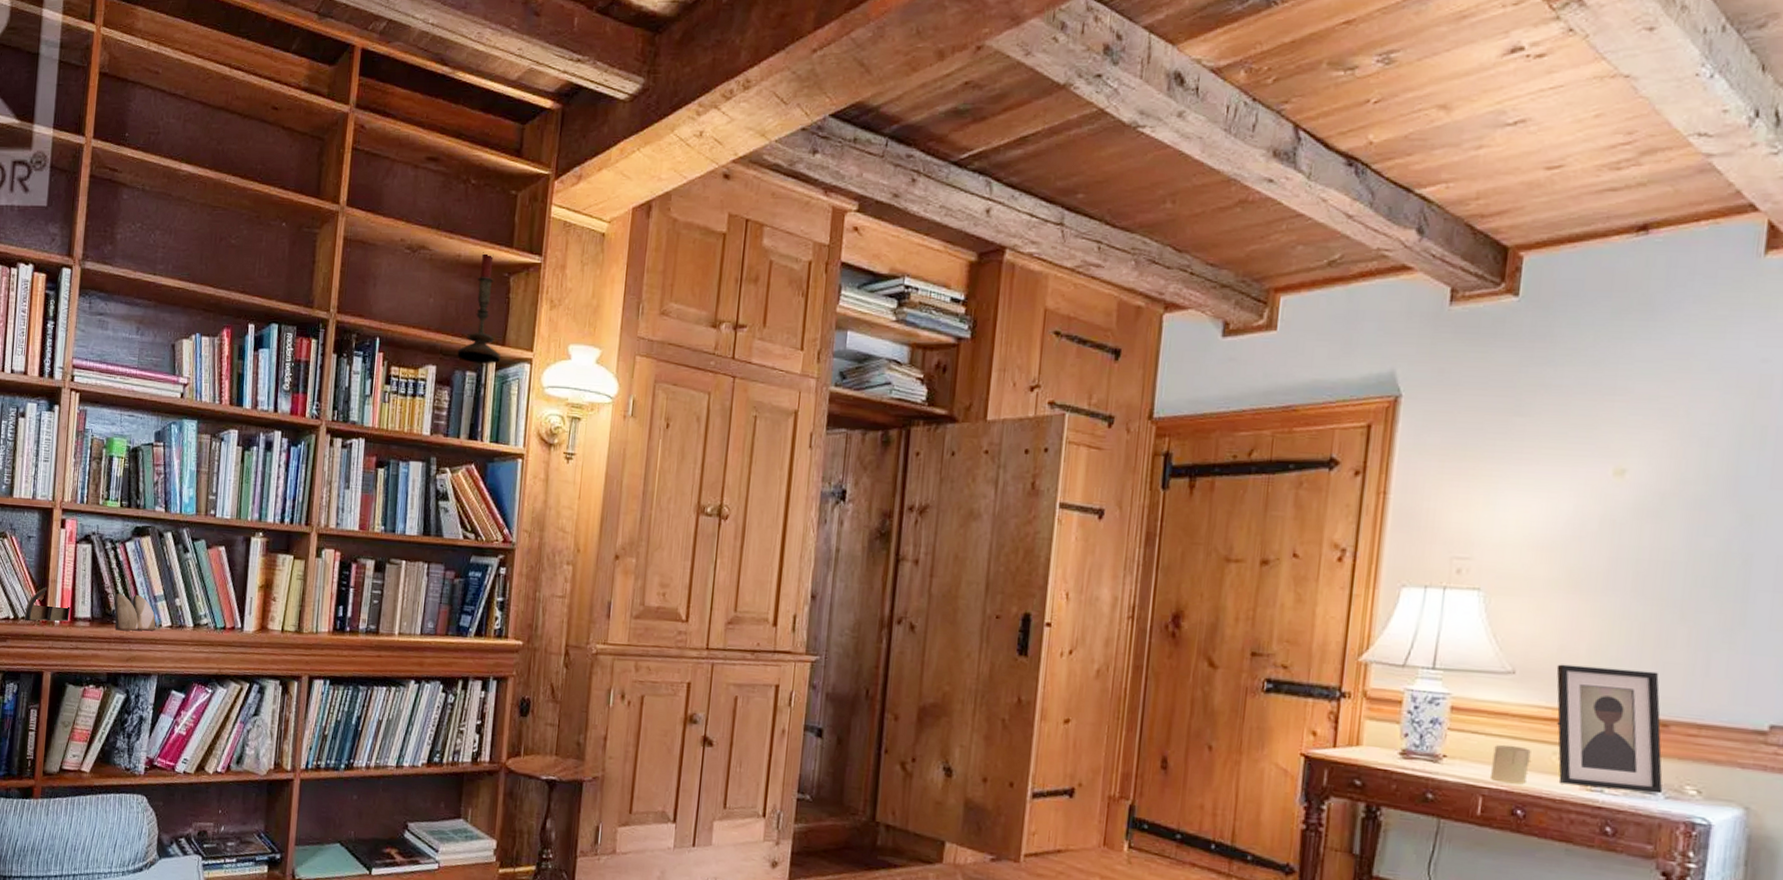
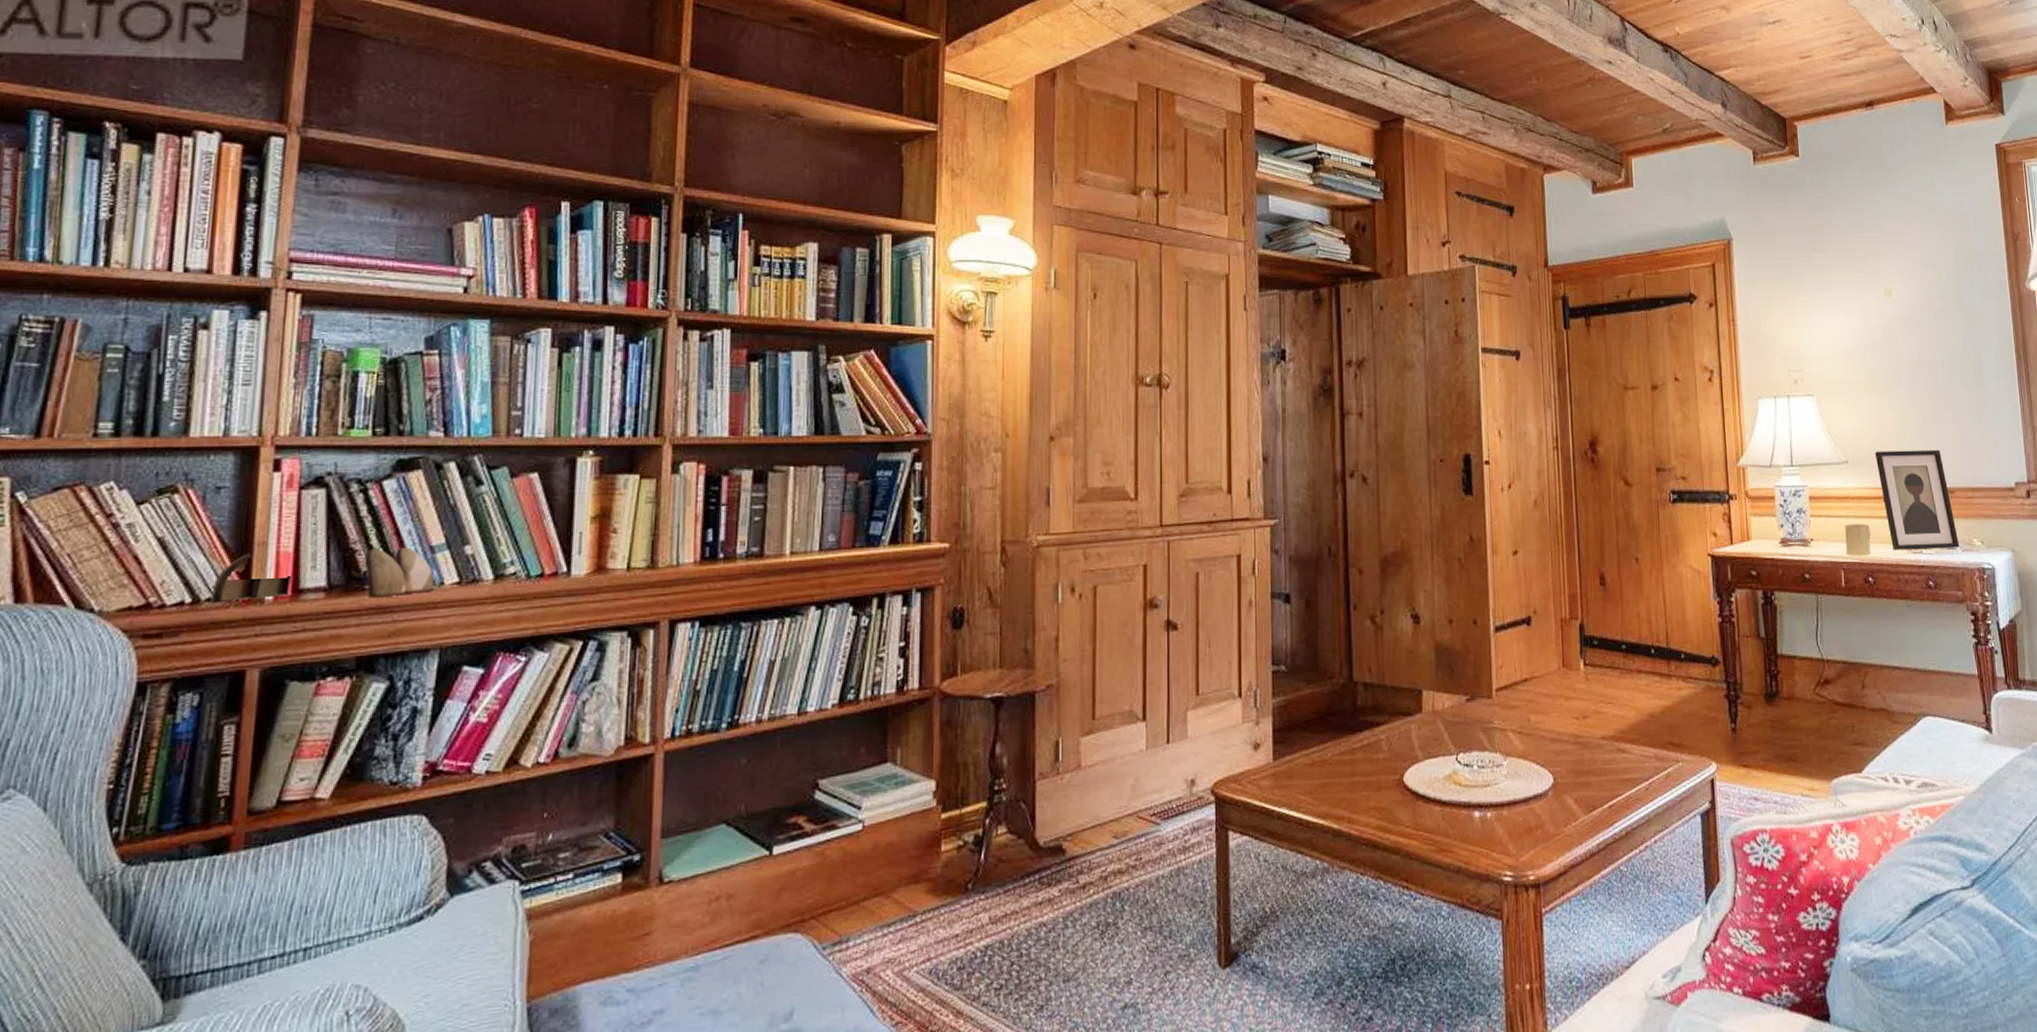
candle: present [457,252,501,364] -> none [844,119,898,239]

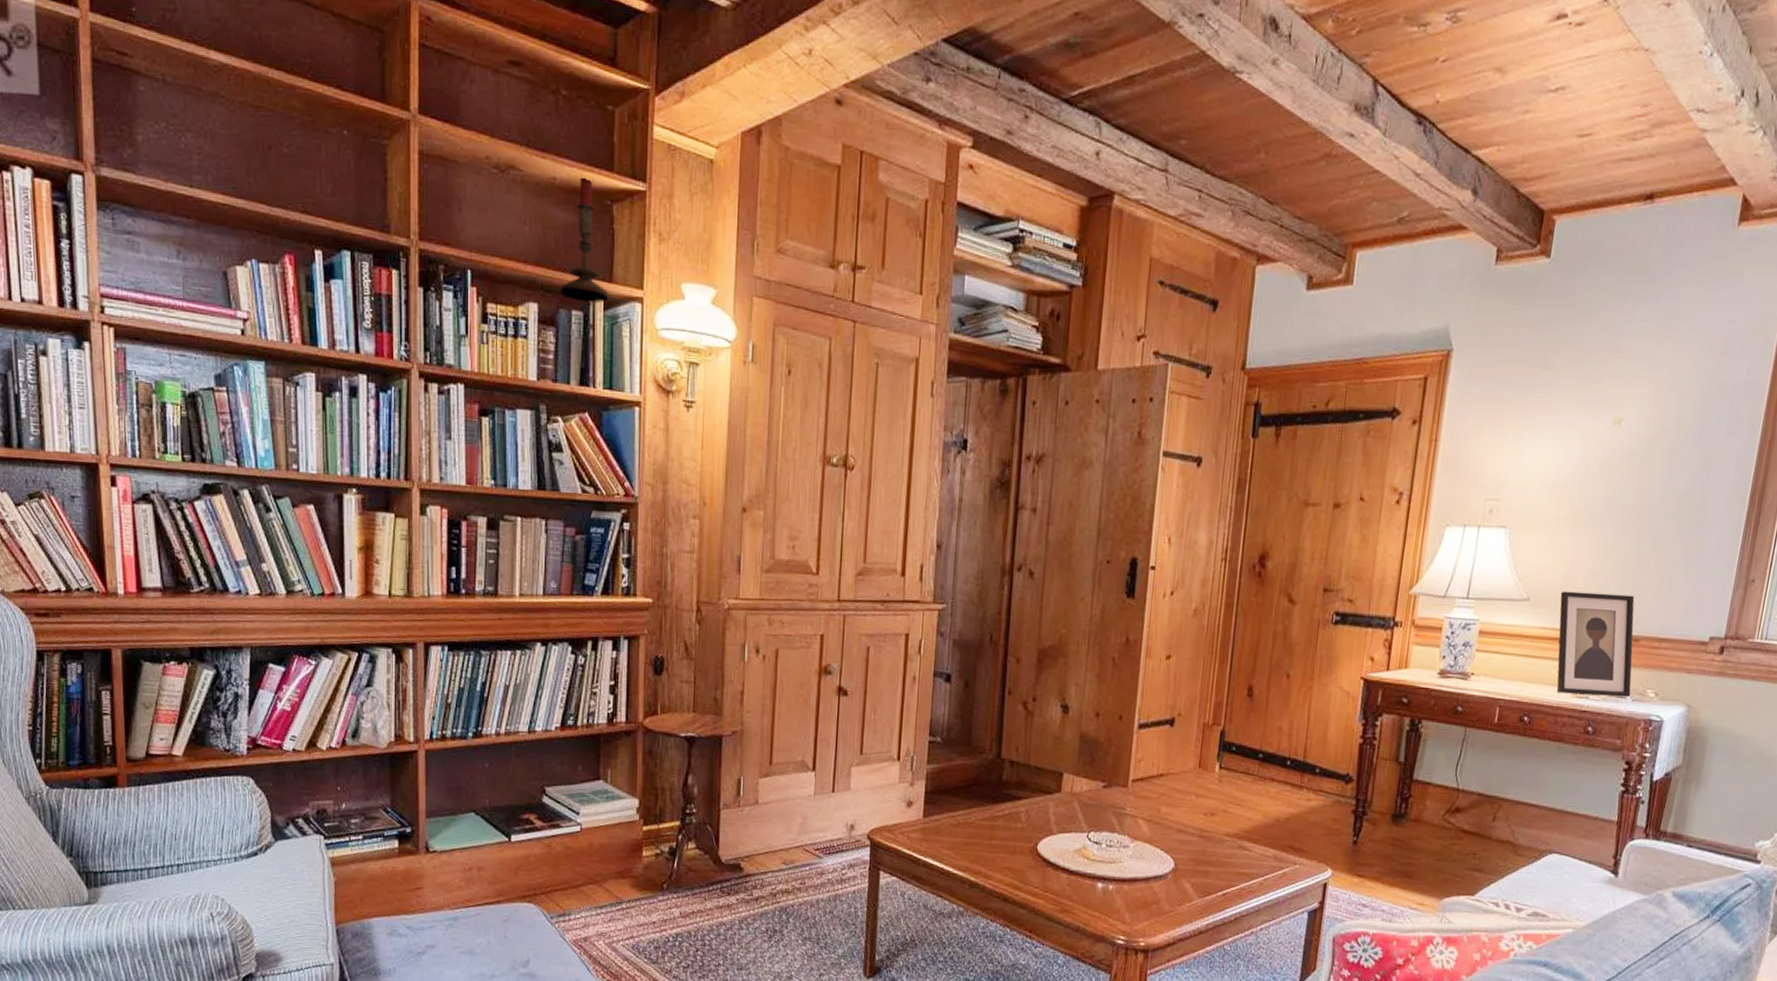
bookend: present [210,547,435,602] -> none [79,554,242,601]
candle: none [844,119,898,239] -> present [560,175,609,303]
candle: present [1844,523,1871,556] -> none [1506,662,1538,695]

